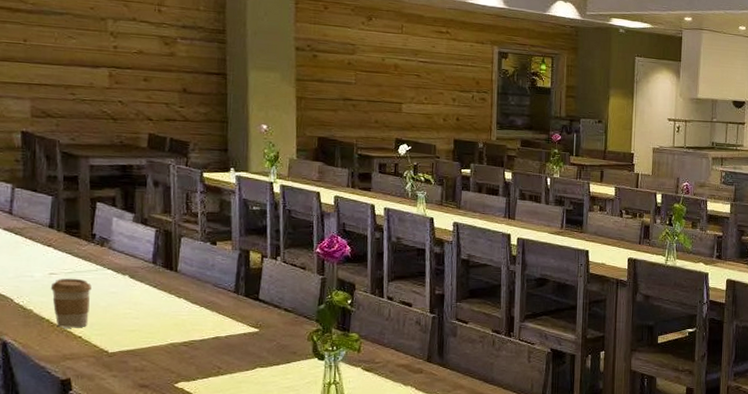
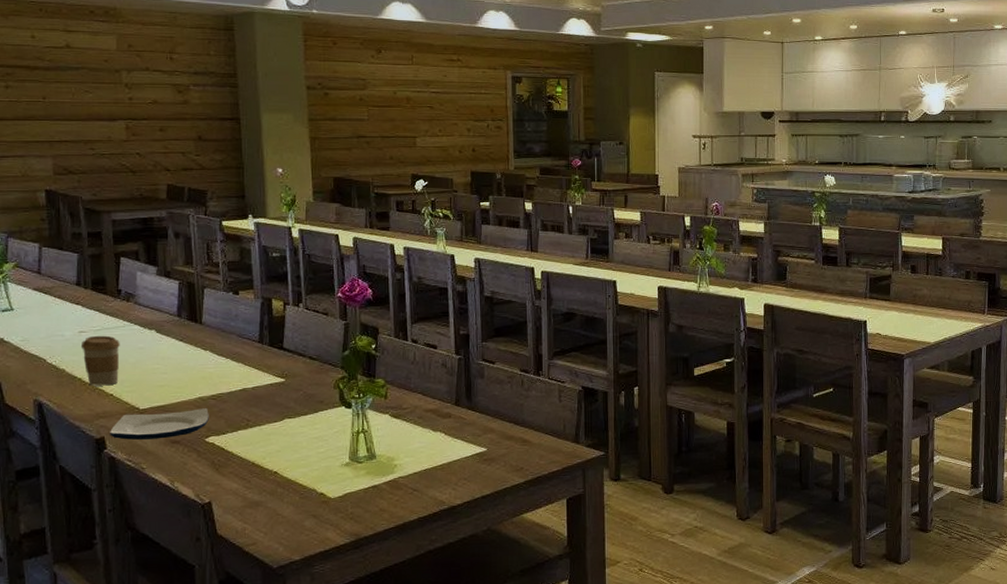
plate: none [76,354,180,383] -> present [110,408,209,440]

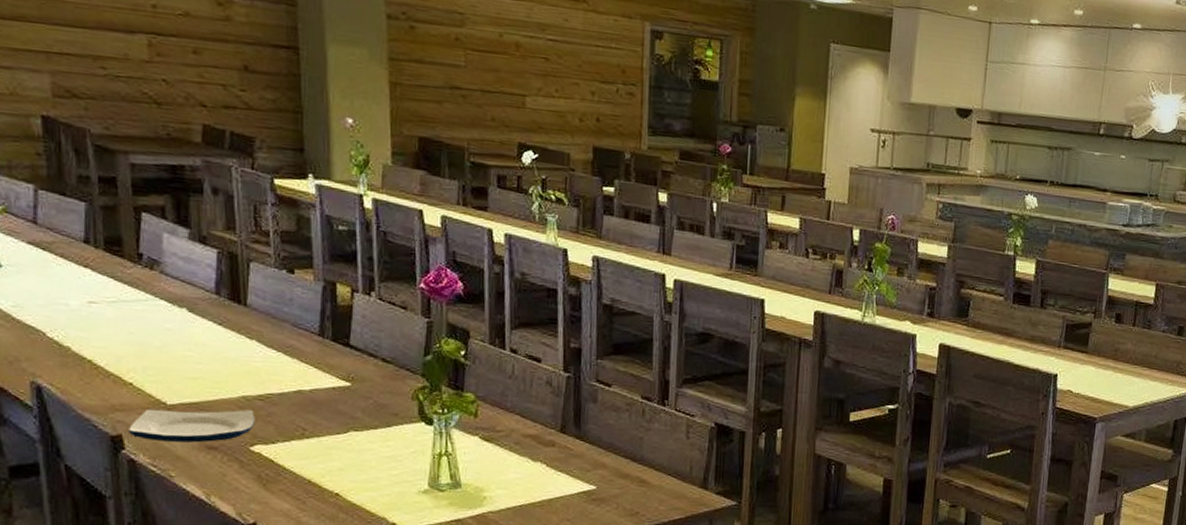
coffee cup: present [80,335,120,386] -> none [90,308,141,372]

